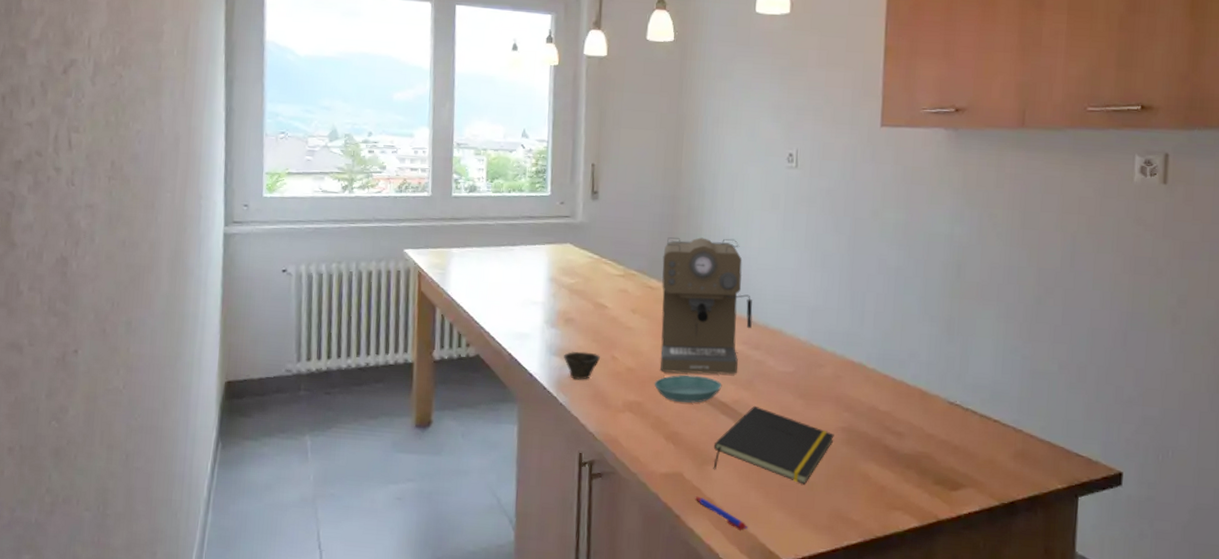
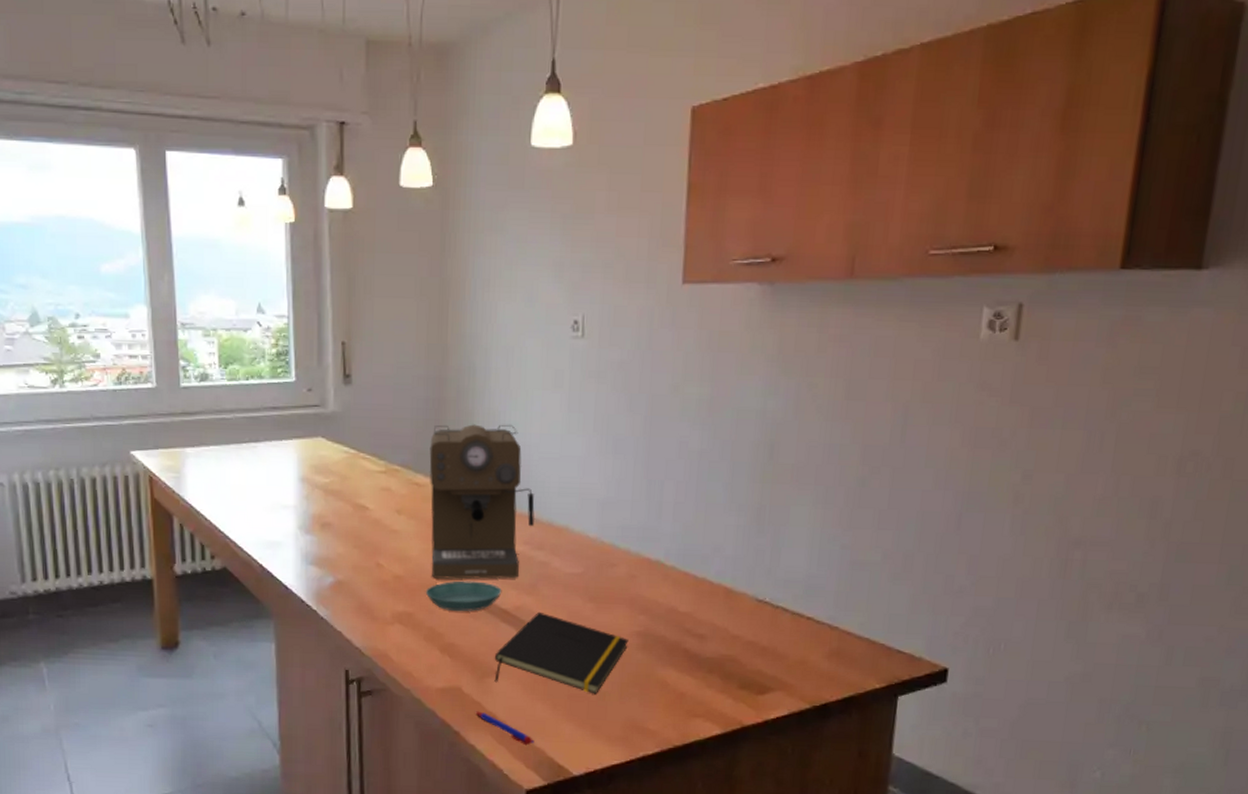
cup: present [564,351,601,380] -> none [322,559,364,591]

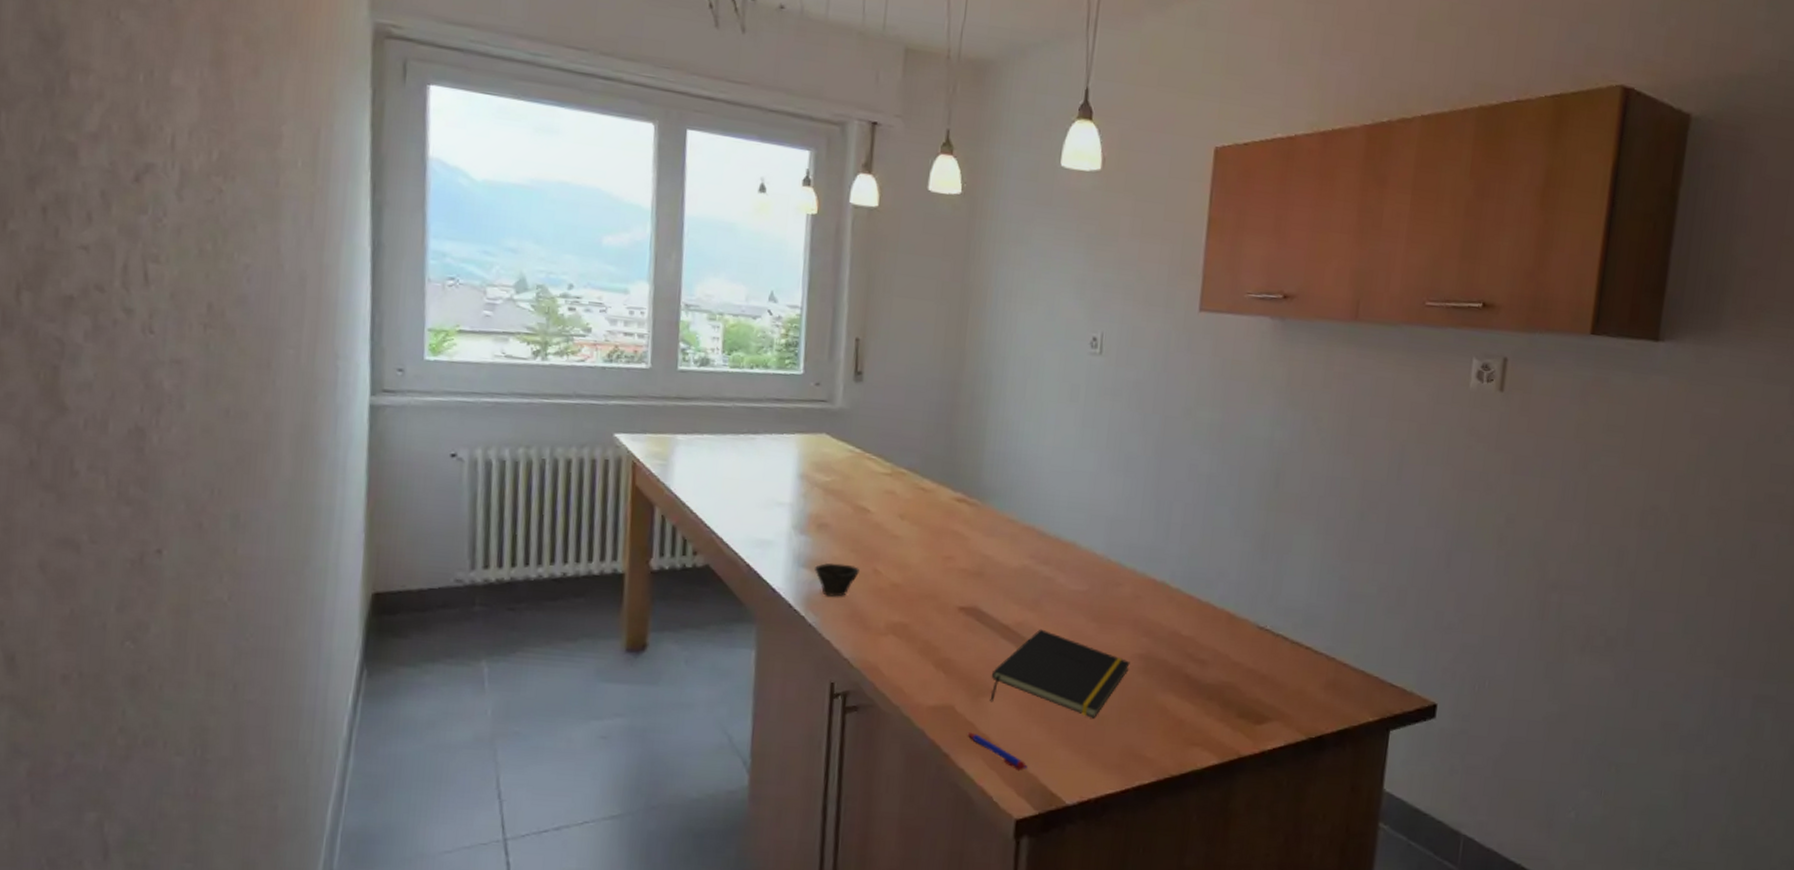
cup: none [322,559,364,591] -> present [815,563,861,597]
saucer: present [425,581,502,612] -> none [923,592,1004,626]
coffee maker: present [429,424,535,580] -> none [931,430,1043,593]

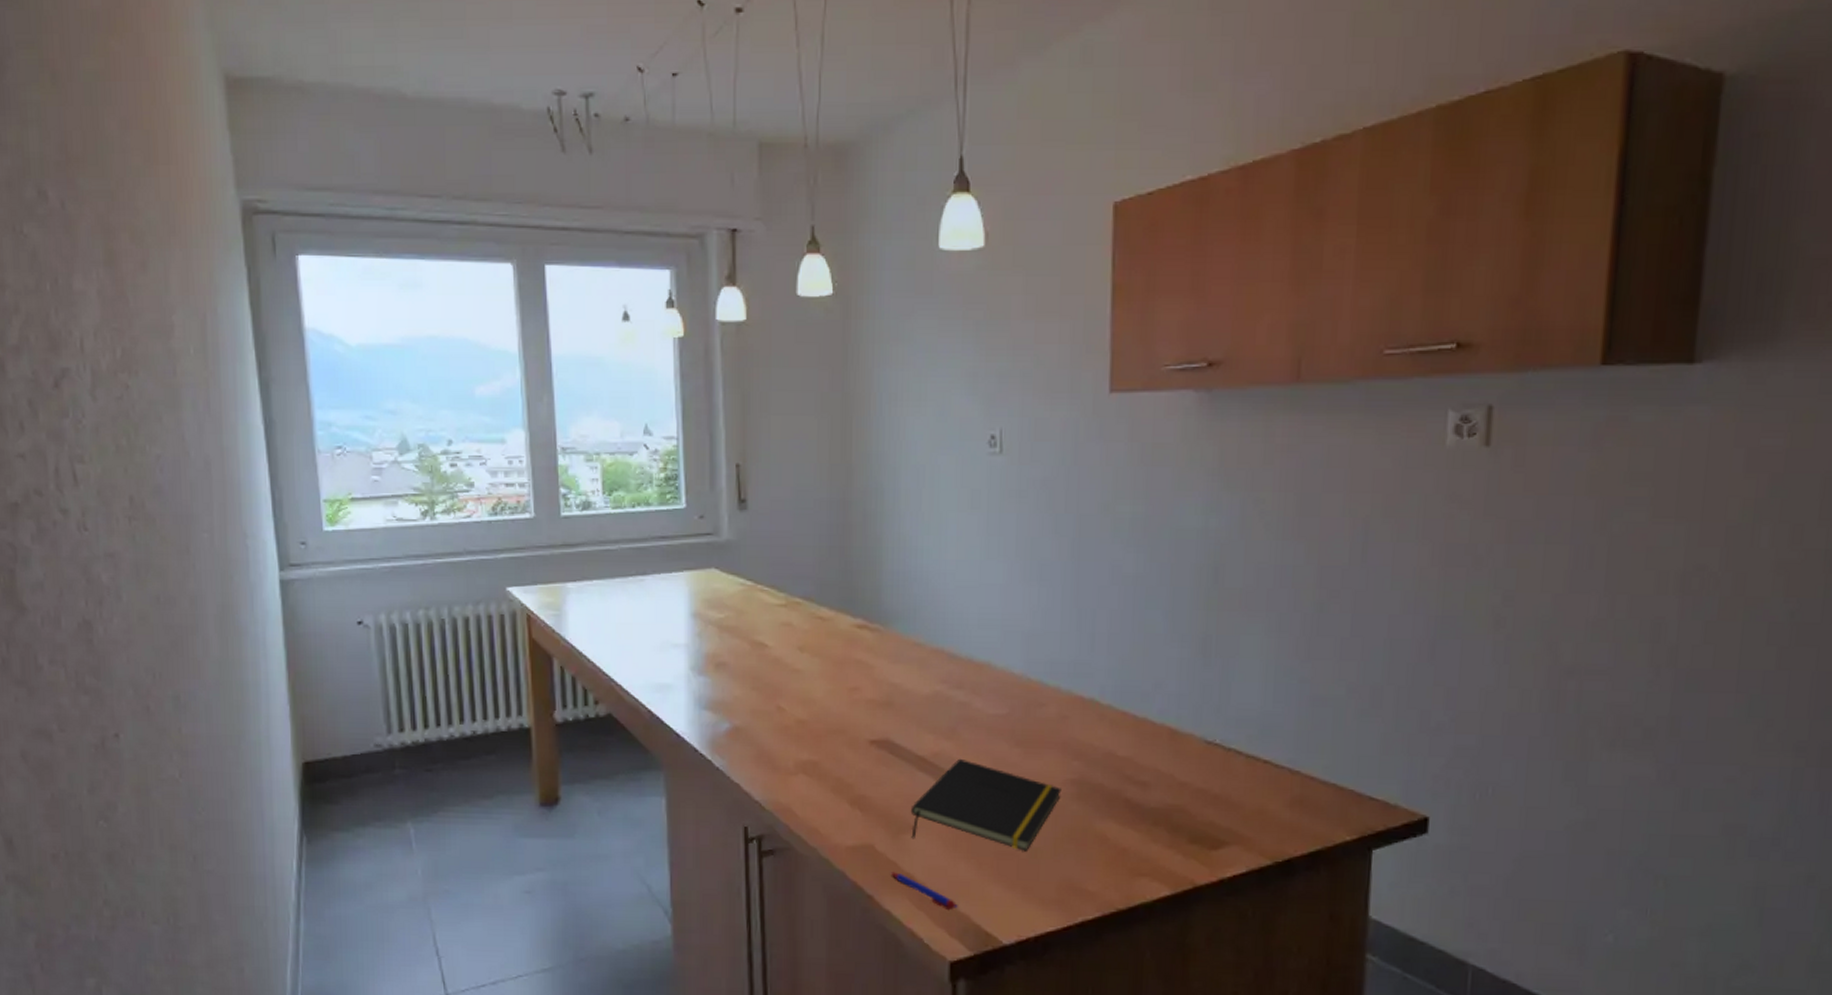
cup: present [815,563,861,597] -> none [717,703,764,738]

